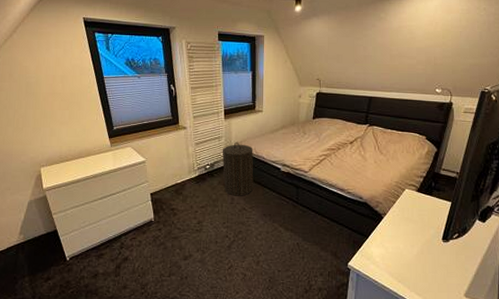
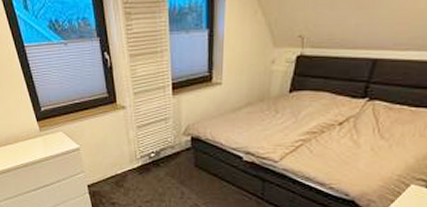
laundry hamper: present [222,142,254,196] -> none [169,124,209,190]

